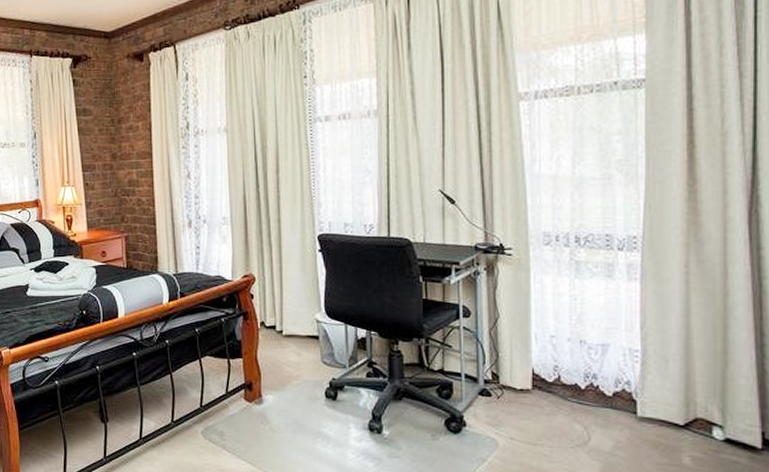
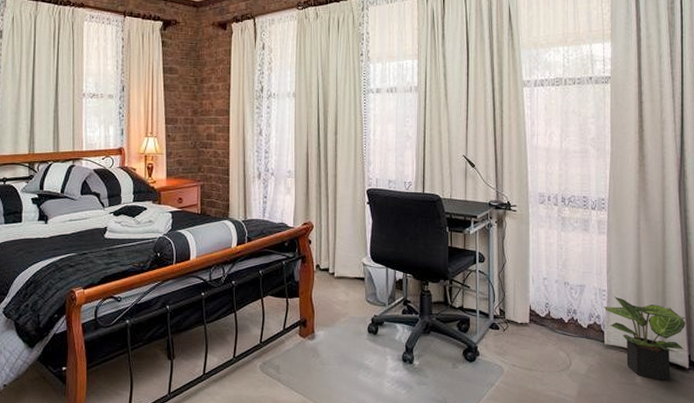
potted plant: none [636,358,757,463] -> present [603,296,685,381]

